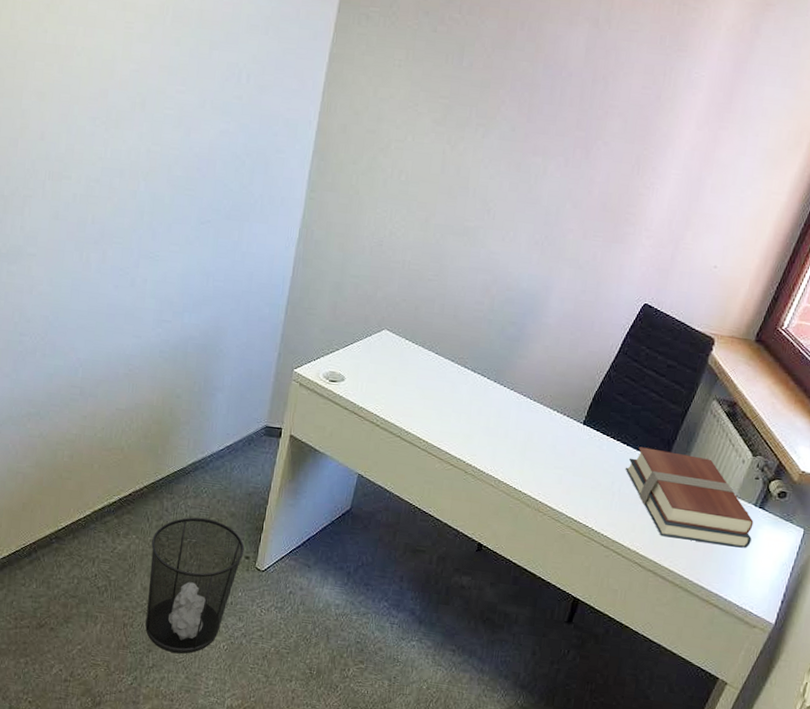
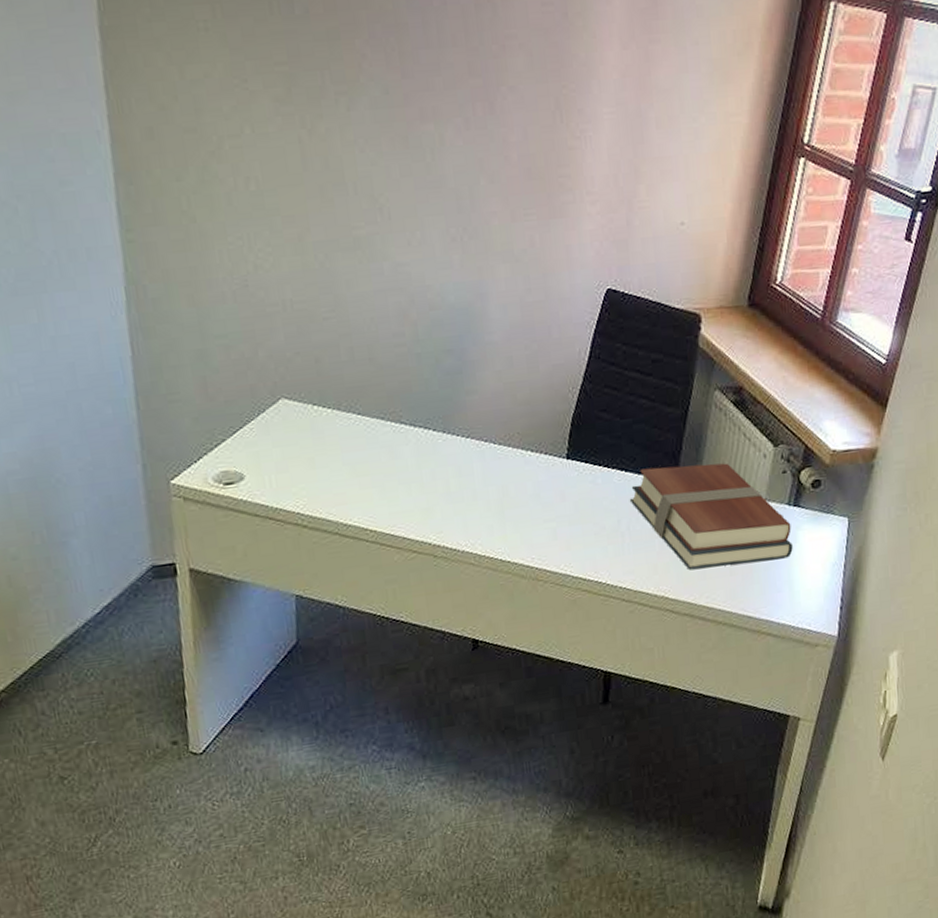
waste bin: present [145,517,245,654] -> none [33,707,169,894]

